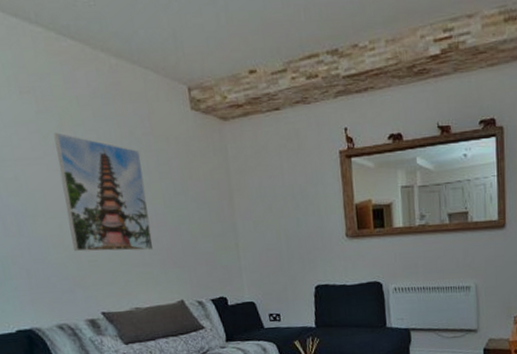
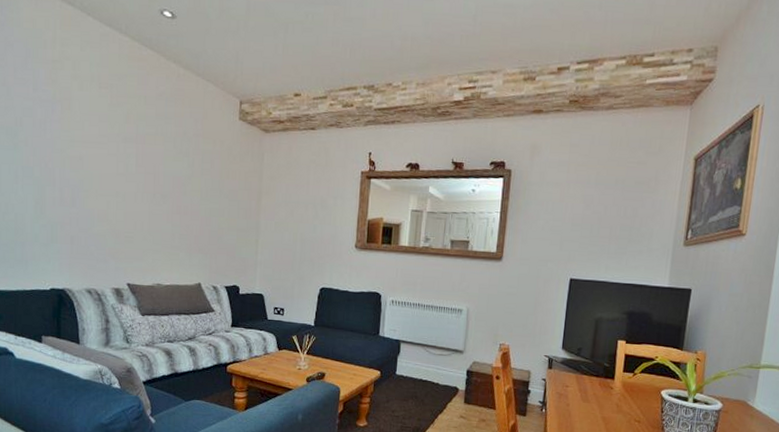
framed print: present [54,132,154,252] -> none [115,124,189,235]

